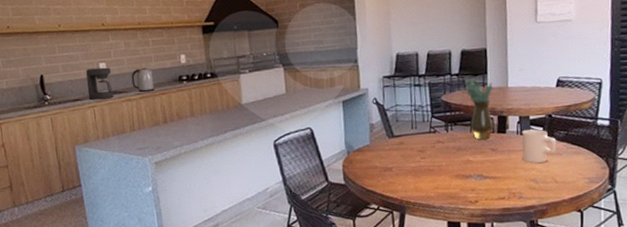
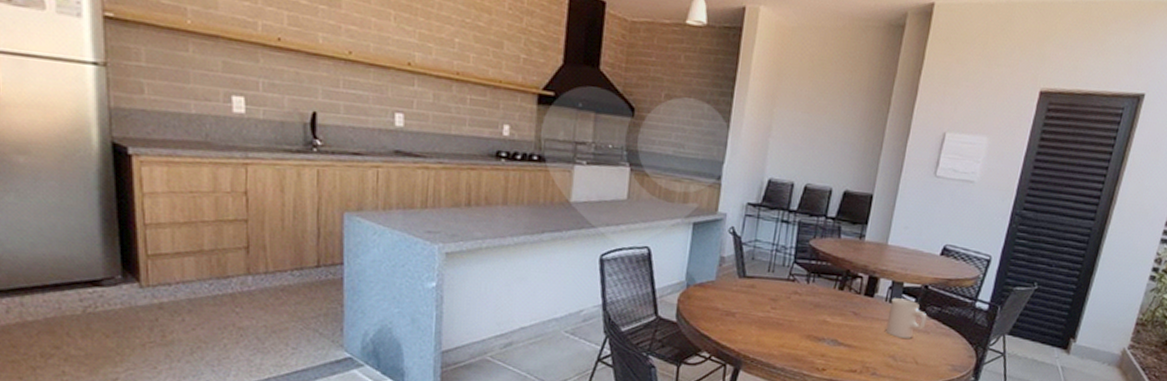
coffee maker: present [86,67,114,101] -> none [373,117,409,161]
kettle: present [131,67,155,93] -> none [434,130,464,164]
vase: present [463,77,495,140] -> none [835,222,871,300]

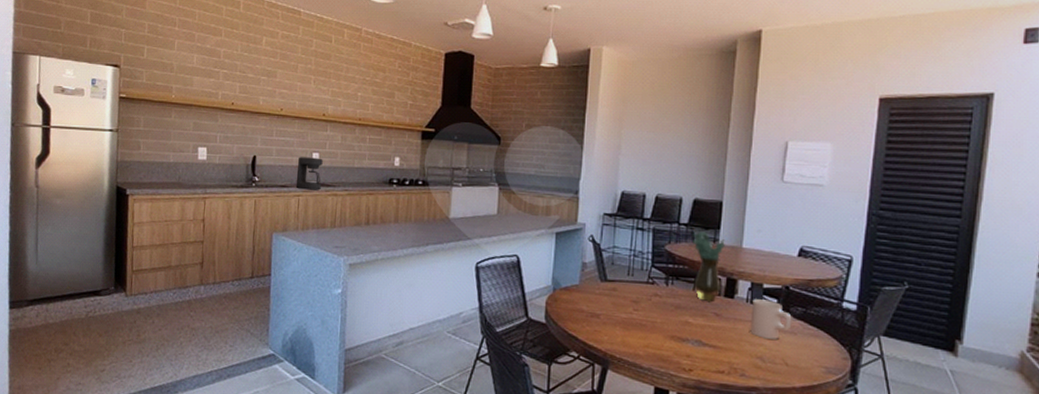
coffee maker: none [373,117,409,161] -> present [295,157,323,190]
vase: none [835,222,871,300] -> present [692,228,725,301]

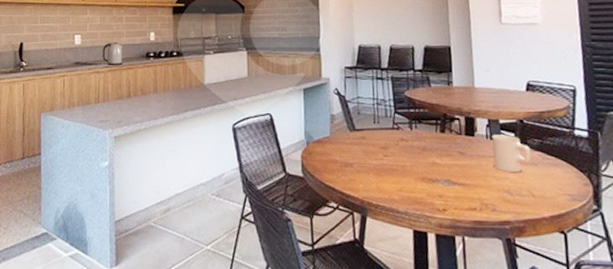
coffee maker: present [295,157,323,190] -> none [60,39,85,70]
kettle: none [341,164,364,190] -> present [102,41,123,66]
vase: present [692,228,725,301] -> none [427,73,462,141]

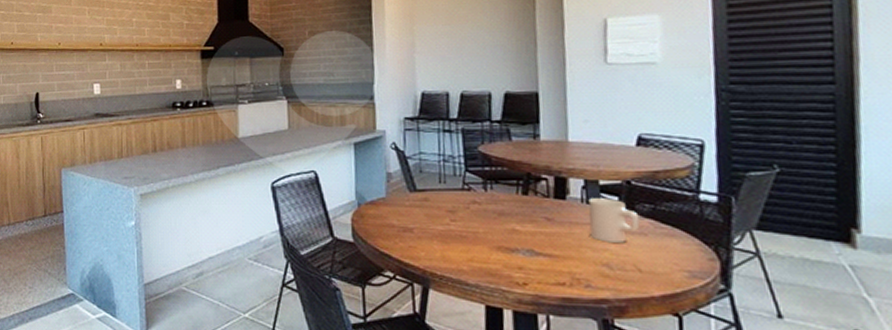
kettle: present [102,41,123,66] -> none [124,90,147,118]

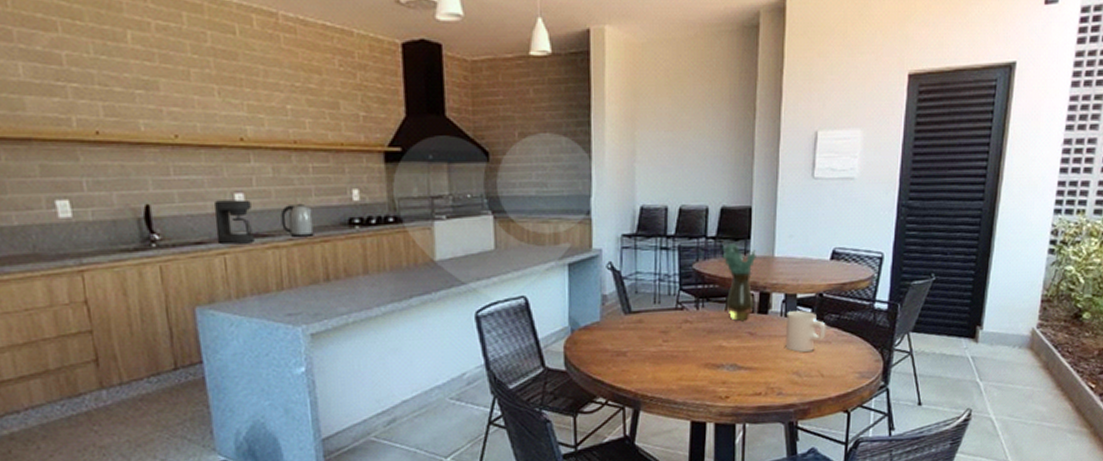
coffee maker: none [79,88,105,122] -> present [214,199,255,245]
kettle: none [124,90,147,118] -> present [280,203,314,238]
vase: none [507,125,550,204] -> present [721,241,756,321]

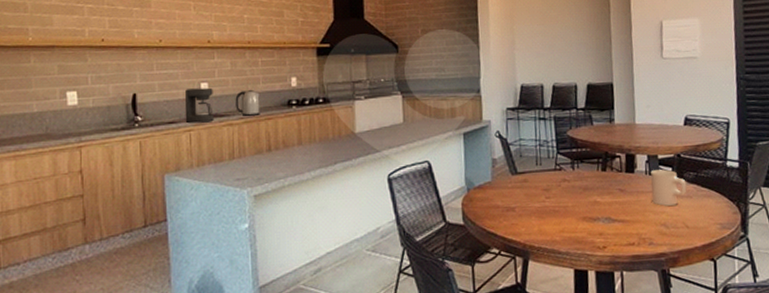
vase: present [721,241,756,321] -> none [589,111,622,179]

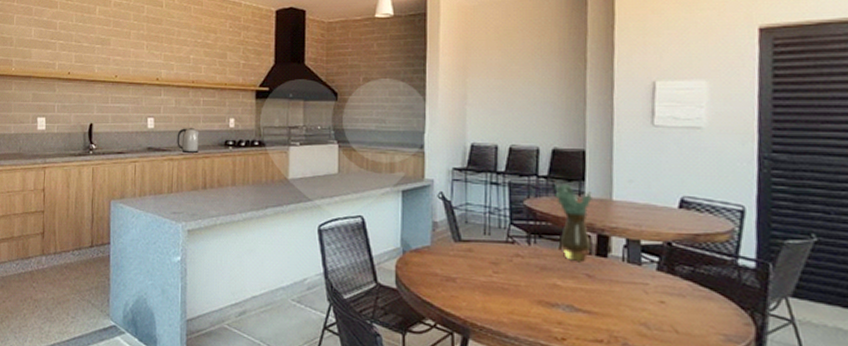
coffee maker: present [184,87,214,124] -> none [132,122,158,156]
vase: none [589,111,622,179] -> present [553,180,592,261]
cup: present [651,169,687,206] -> none [629,257,679,303]

